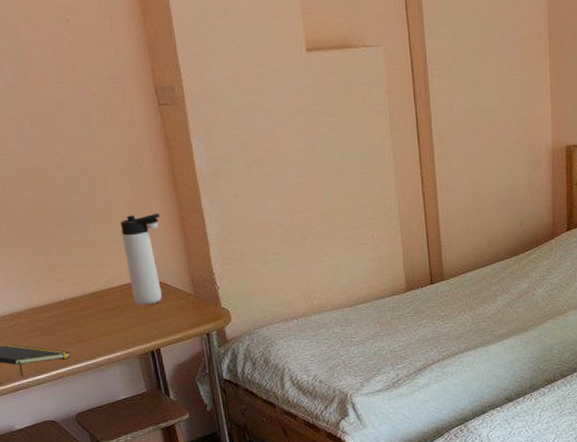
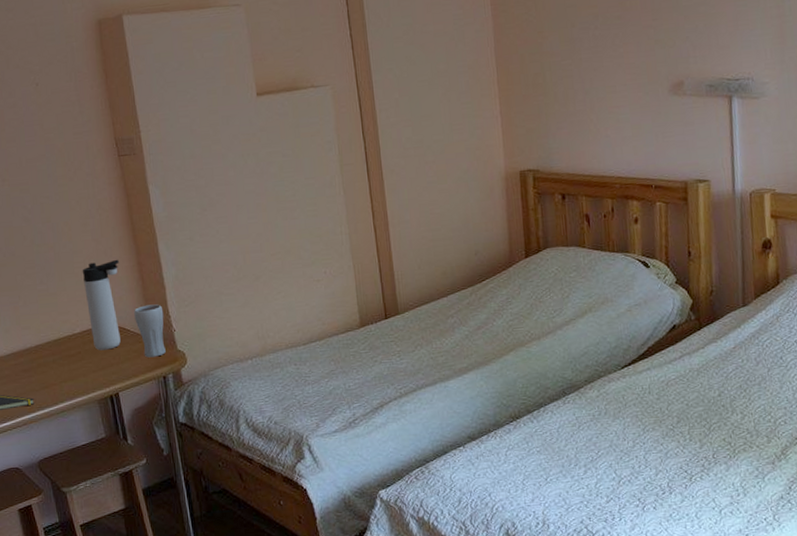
drinking glass: none [176,261,209,314] -> present [134,304,166,358]

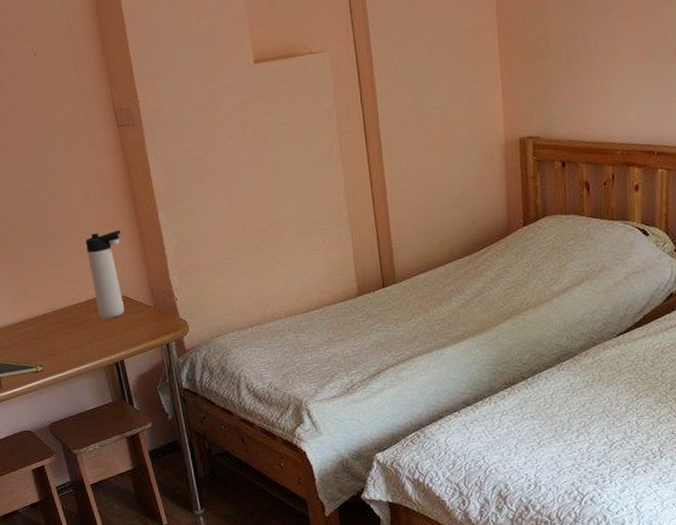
drinking glass: present [134,304,166,358] -> none [136,274,168,326]

